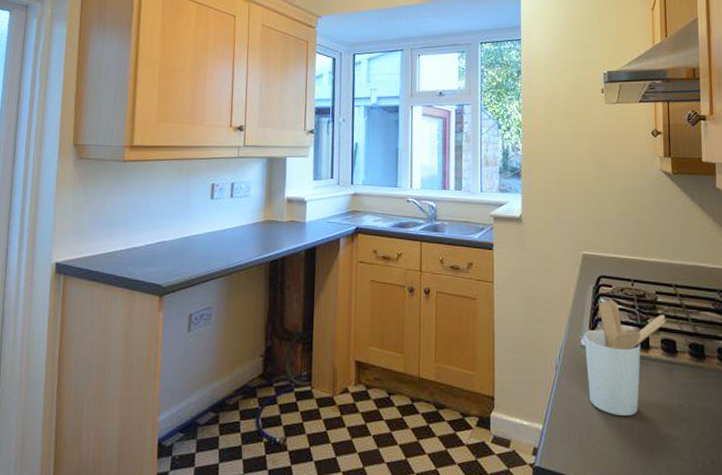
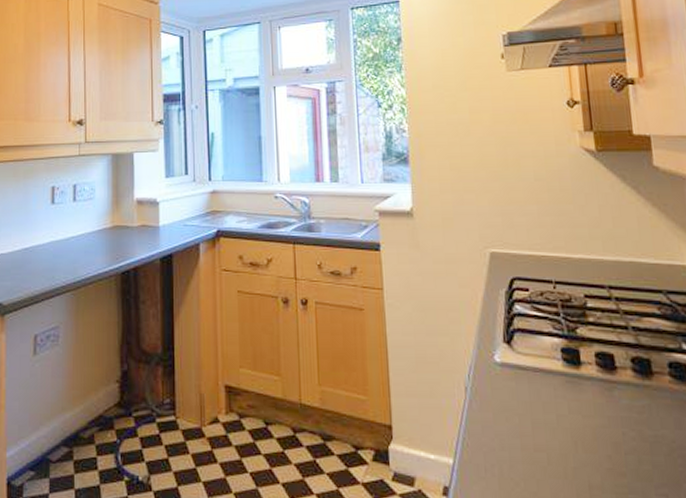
utensil holder: present [585,300,666,417] -> none [498,307,600,448]

